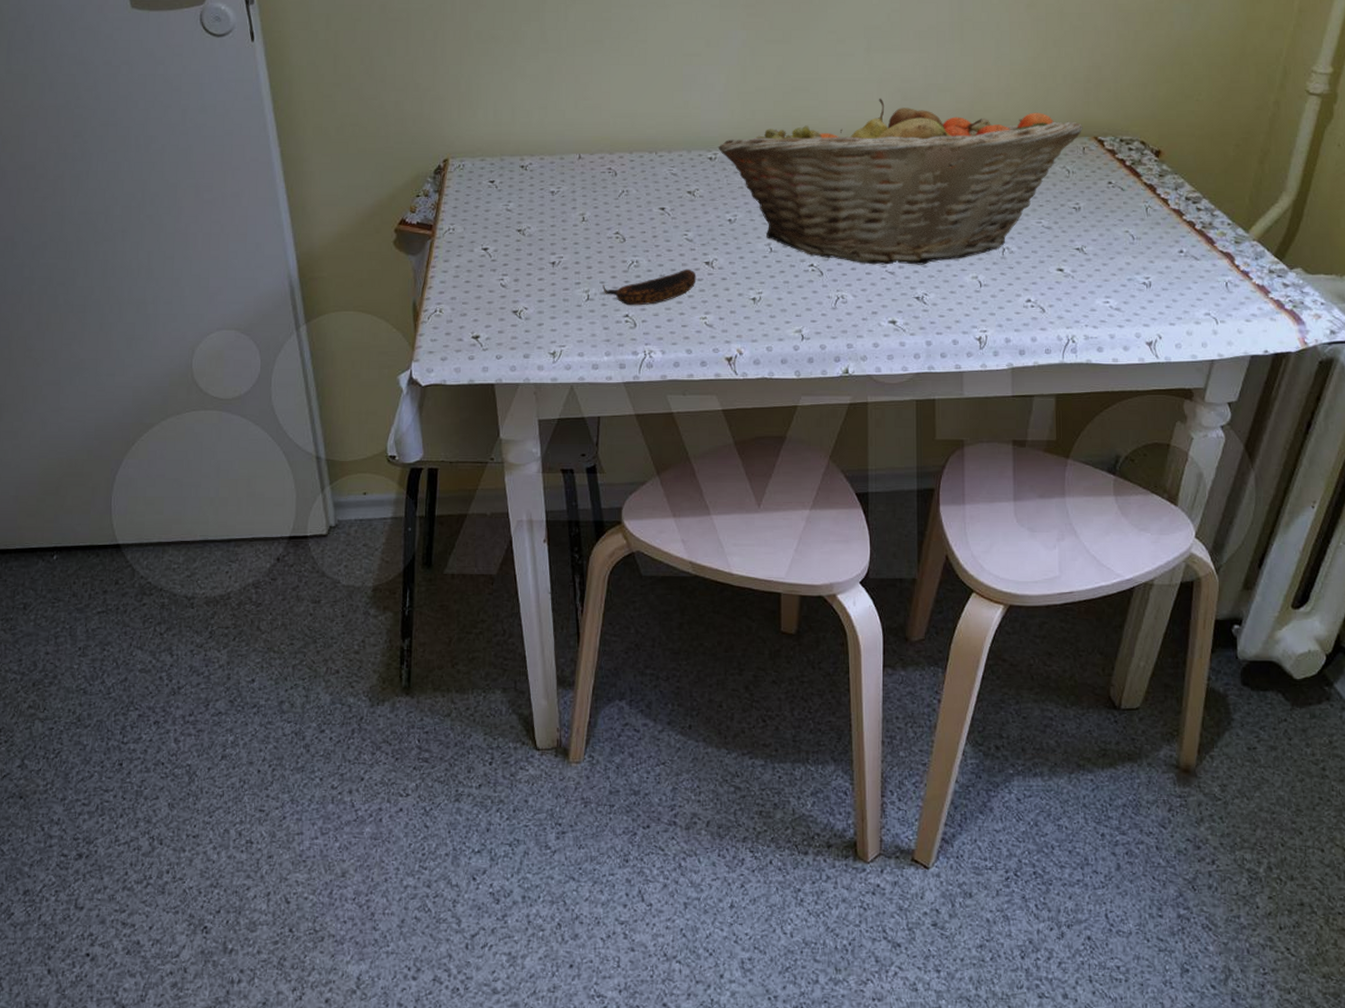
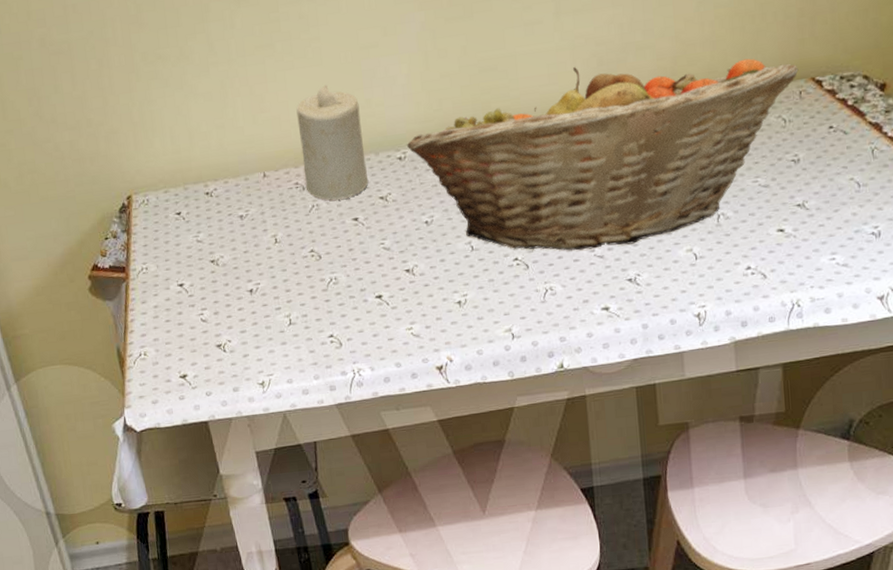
banana: present [603,269,697,306] -> none [303,279,399,325]
candle: none [617,83,679,188] -> present [296,85,369,201]

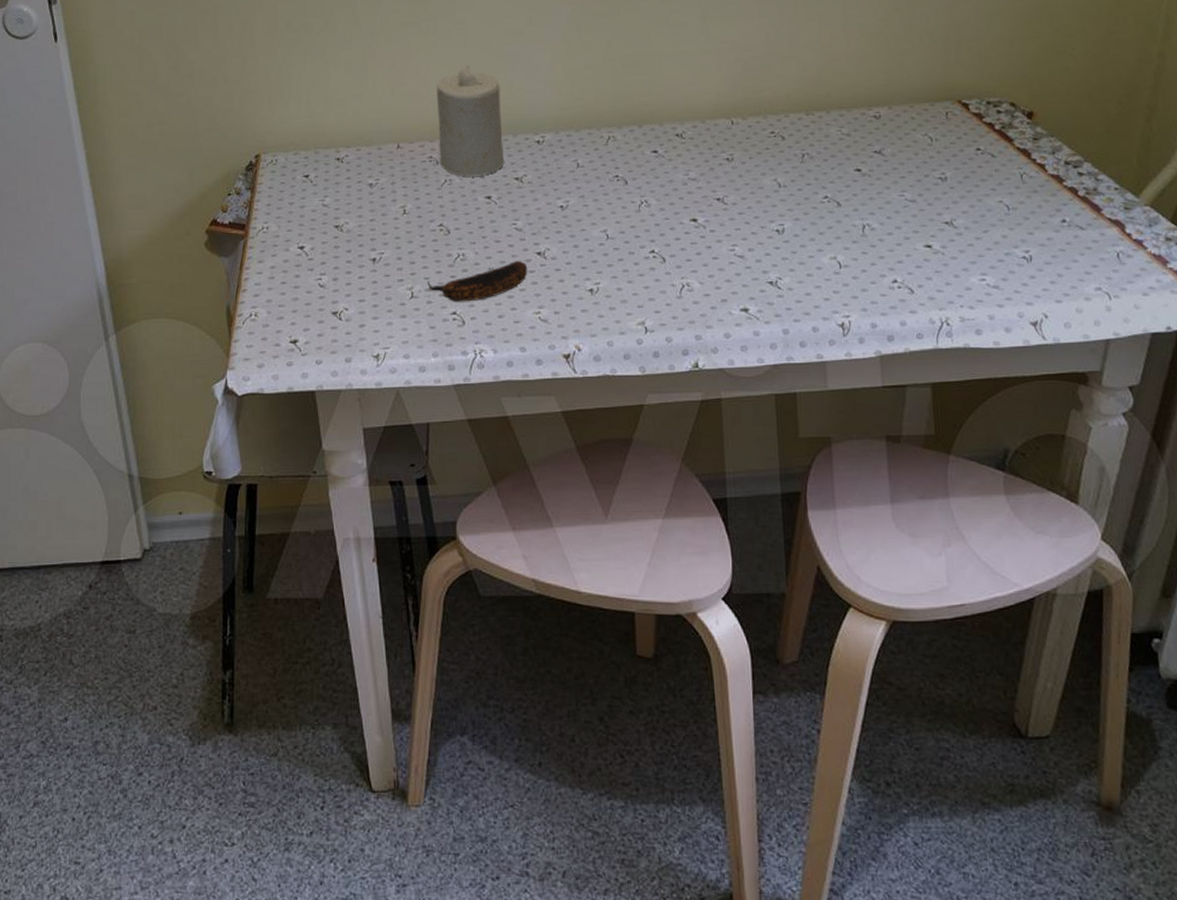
banana: none [303,279,399,325] -> present [427,260,528,302]
fruit basket: present [406,58,799,251] -> none [545,69,945,249]

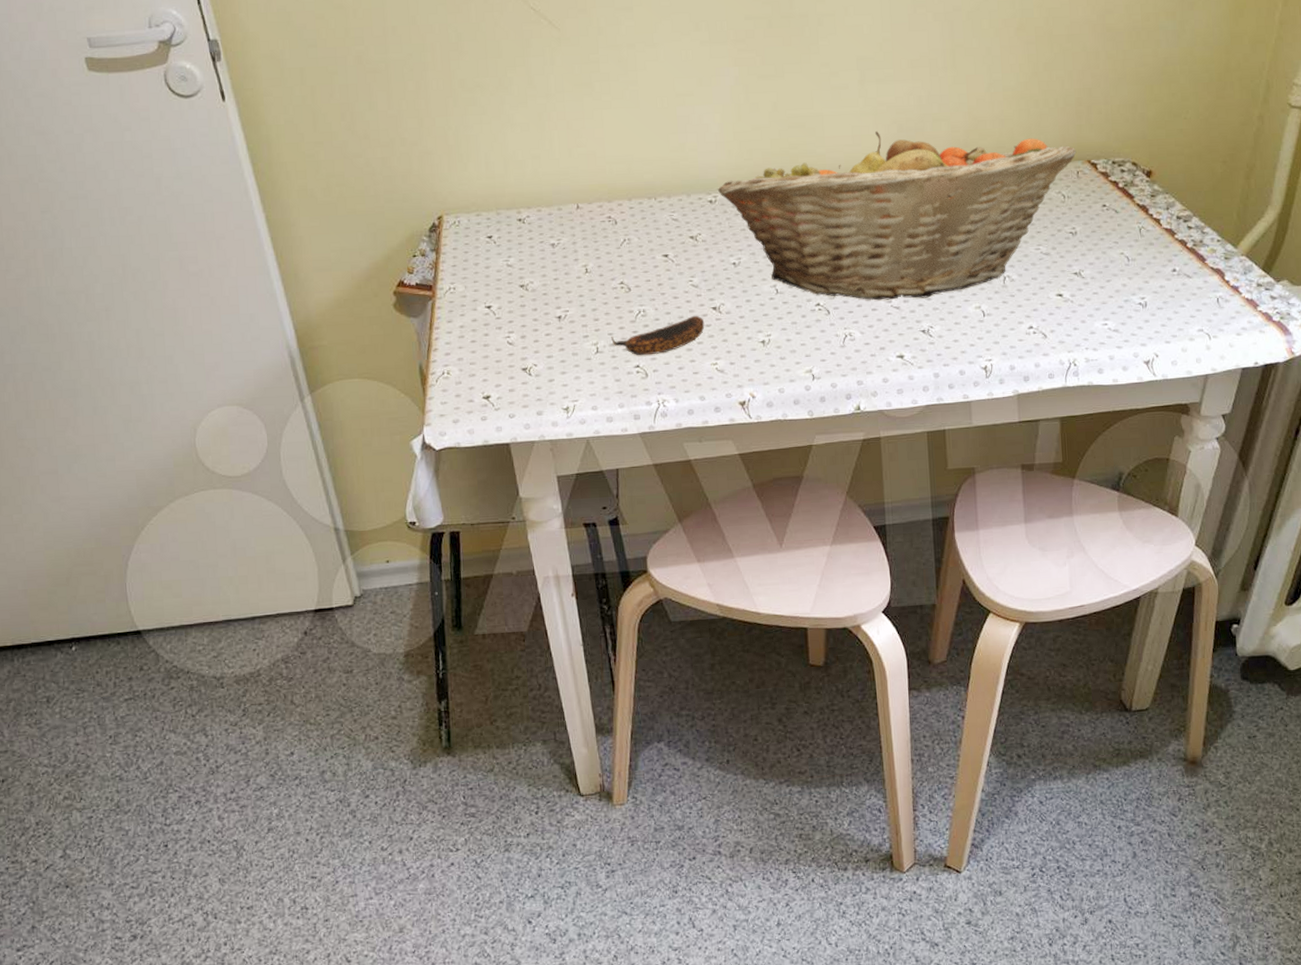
candle: present [436,65,505,177] -> none [612,126,680,236]
fruit basket: none [545,69,945,249] -> present [717,130,1077,301]

